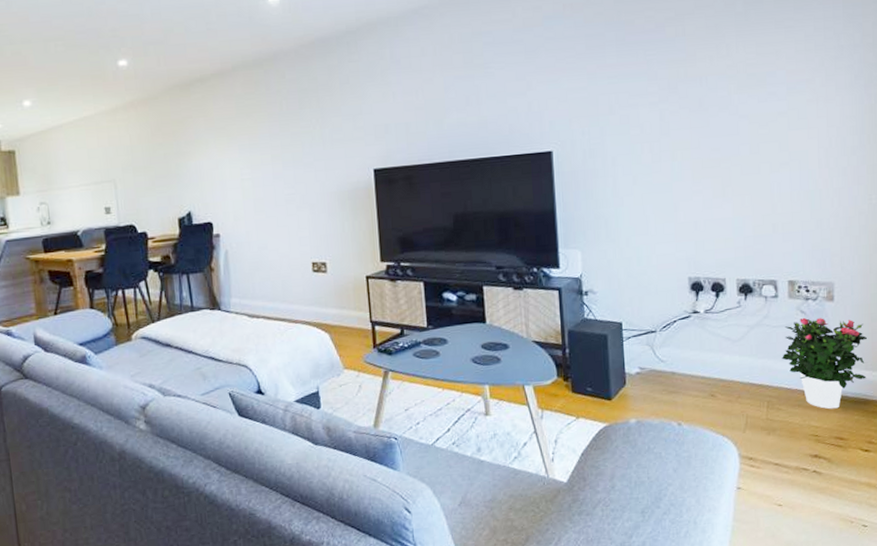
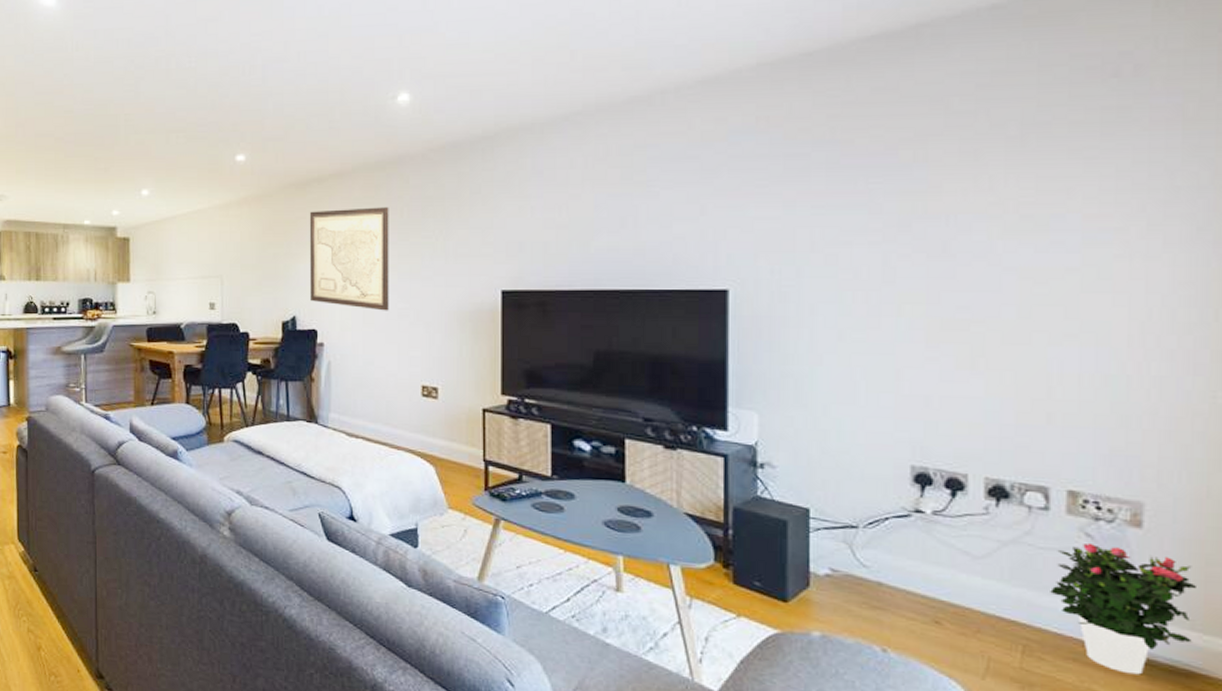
wall art: none [195,101,277,199] -> present [309,207,389,311]

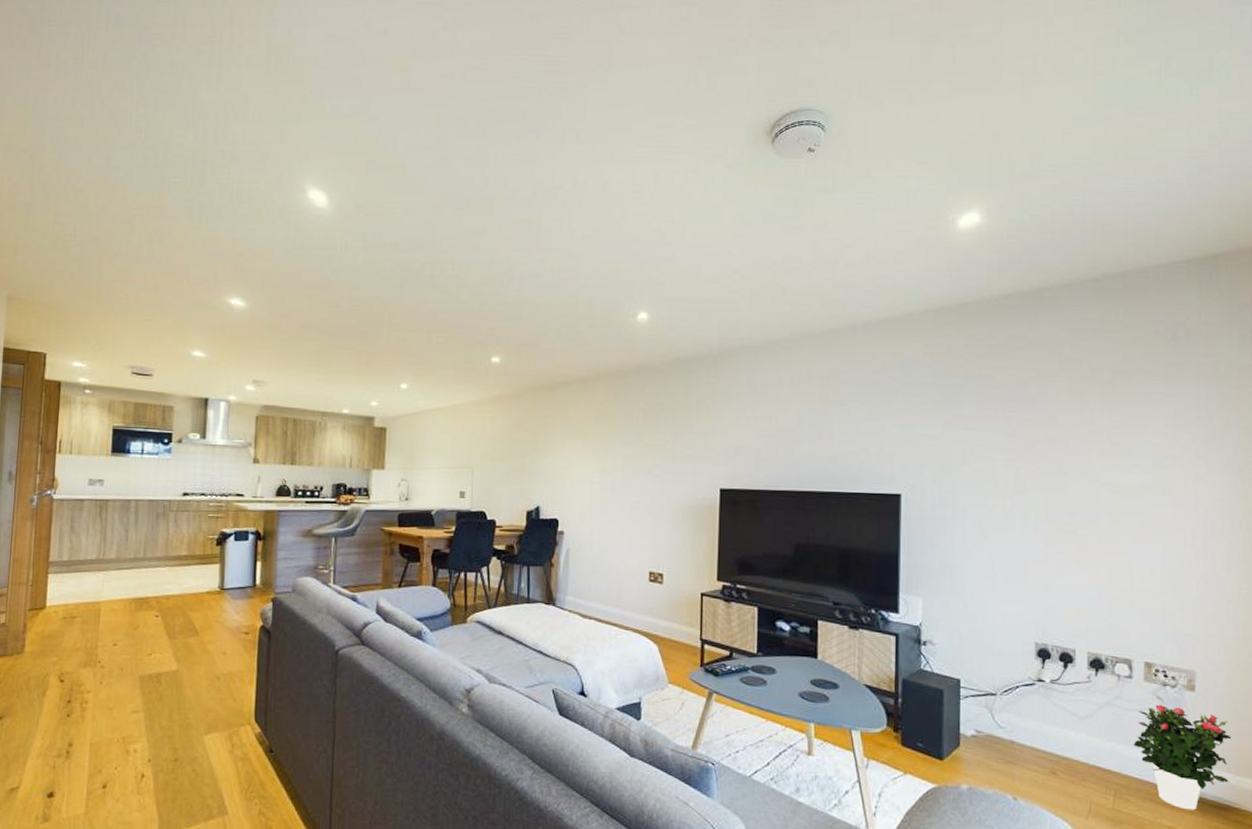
wall art: present [309,207,389,311] -> none [553,410,627,504]

